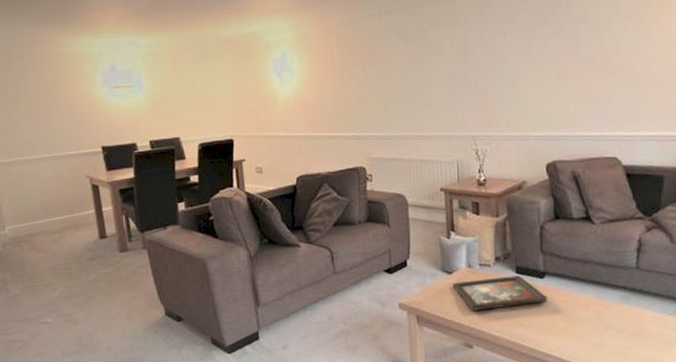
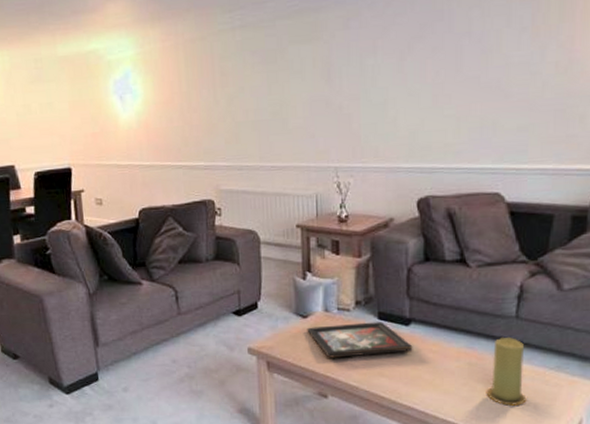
candle: none [614,287,650,349] -> present [486,338,527,406]

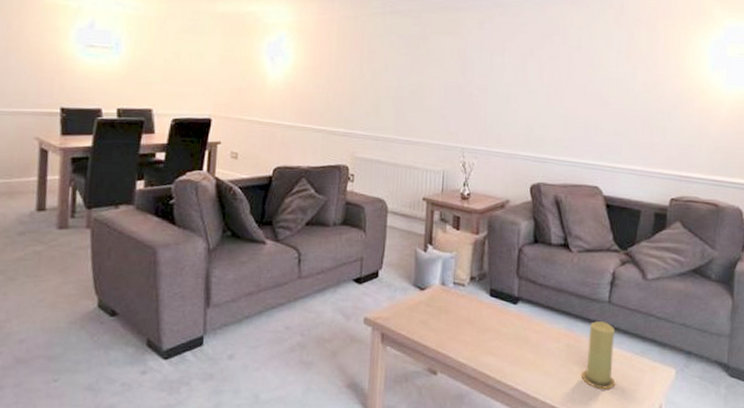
decorative tray: present [307,322,413,358] -> none [423,298,519,333]

